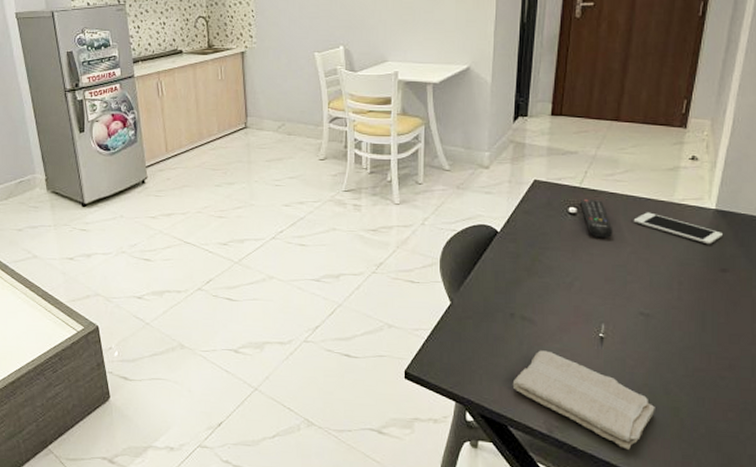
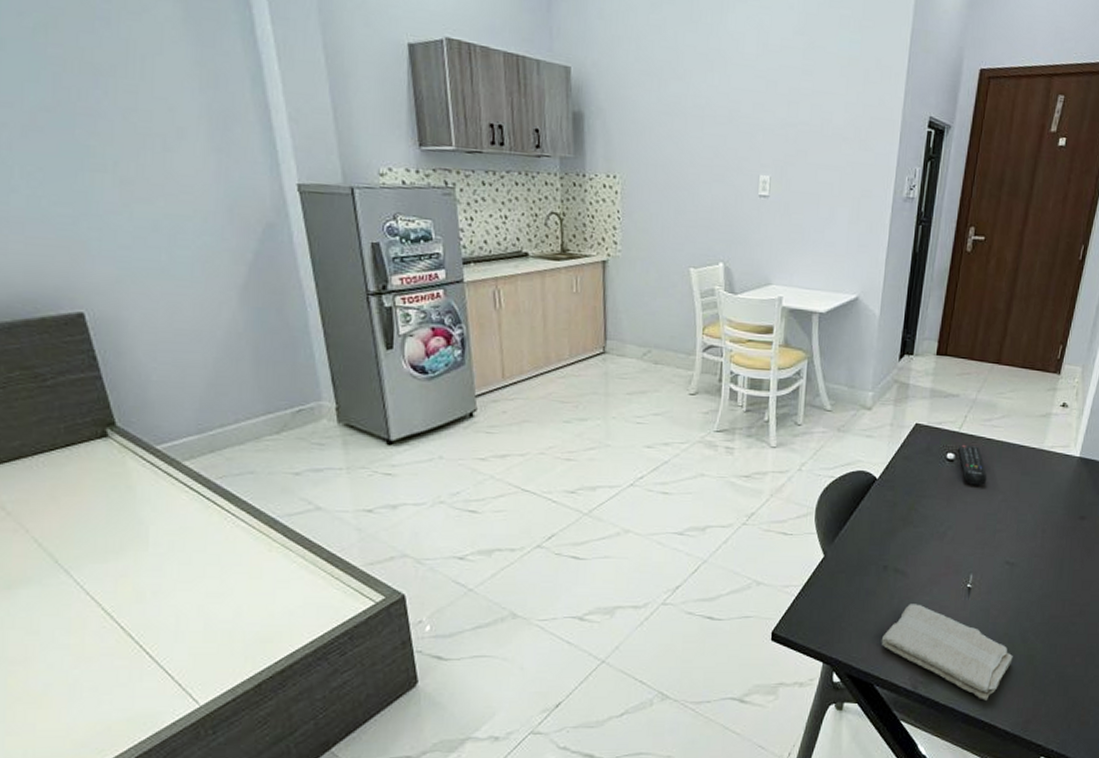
cell phone: present [633,212,723,245] -> none [1006,459,1084,493]

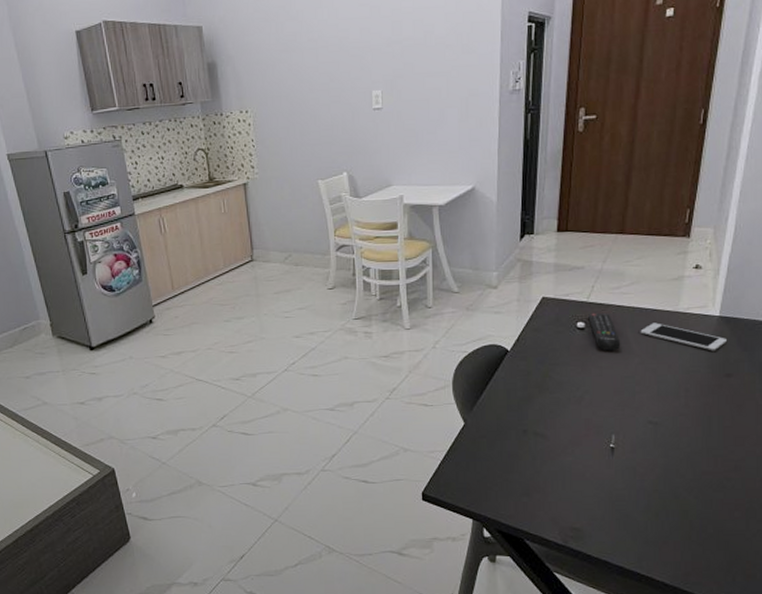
washcloth: present [881,604,1013,700] -> none [527,464,665,554]
cell phone: none [1006,459,1084,493] -> present [640,323,727,351]

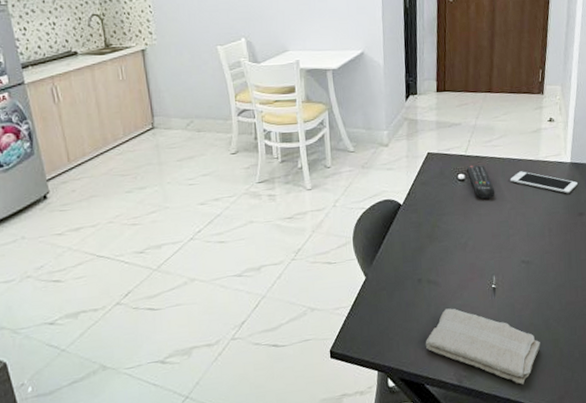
washcloth: none [527,464,665,554] -> present [425,308,541,385]

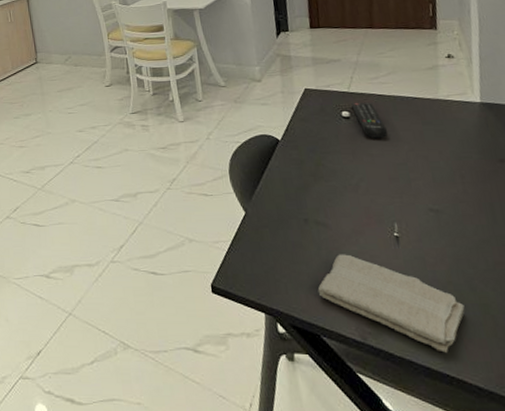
cell phone: present [510,171,578,194] -> none [404,110,493,137]

